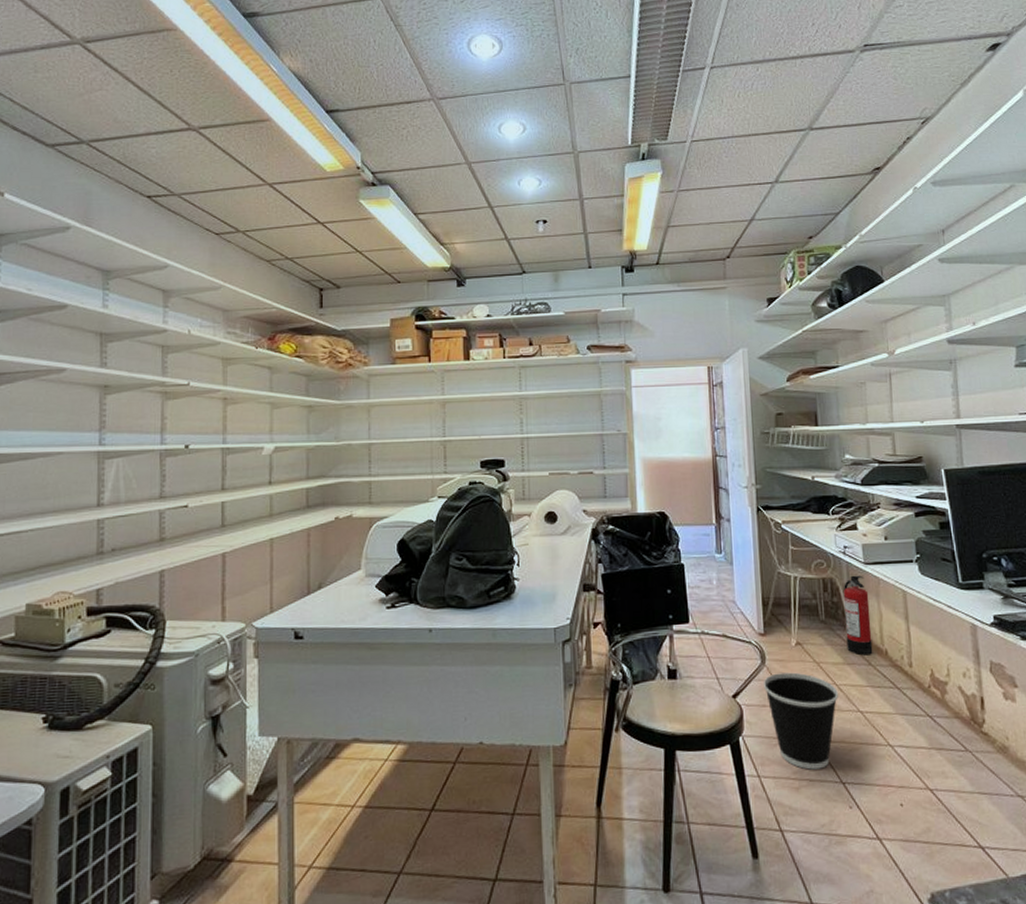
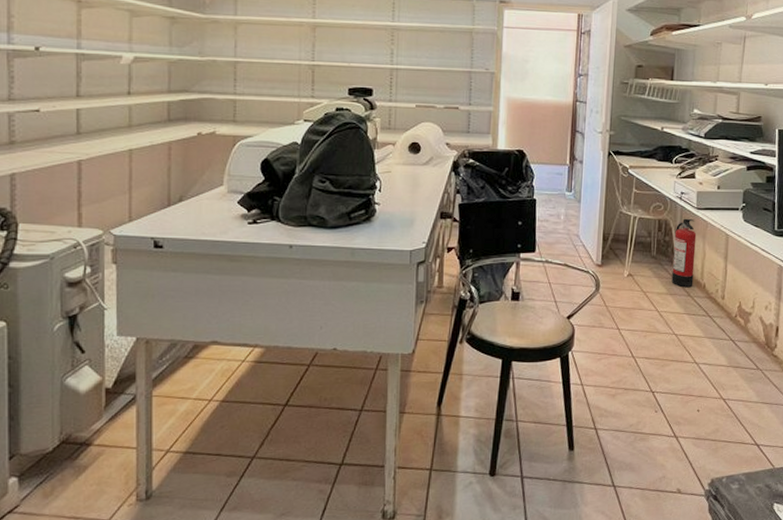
wastebasket: present [763,672,838,770] -> none [595,299,659,381]

